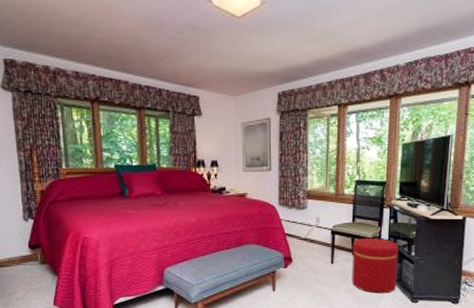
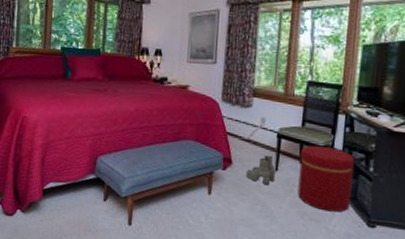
boots: none [306,250,332,278] -> present [246,155,276,186]

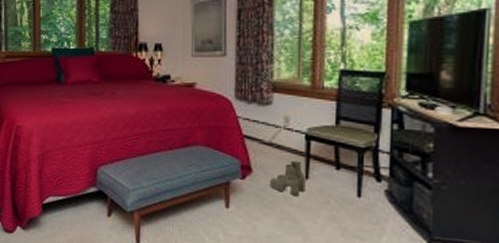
ottoman: present [297,145,355,213] -> none [335,148,407,229]

